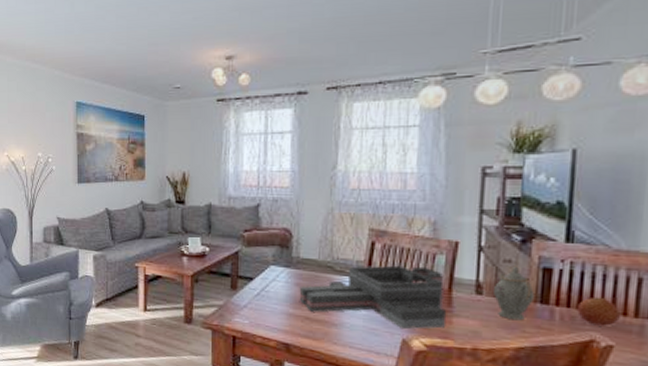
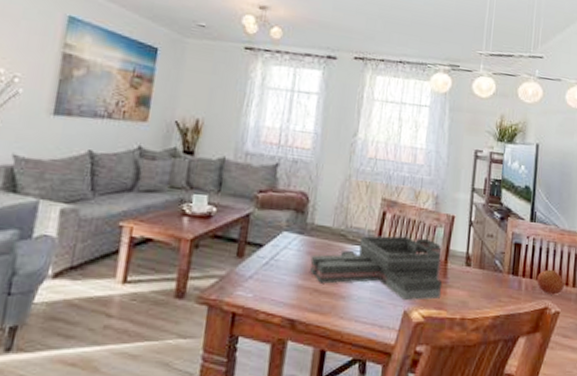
teapot: present [494,265,534,321] -> none [479,240,508,291]

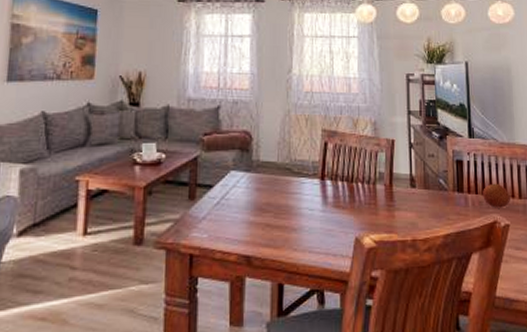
decorative tray: present [309,235,442,301] -> none [259,164,389,228]

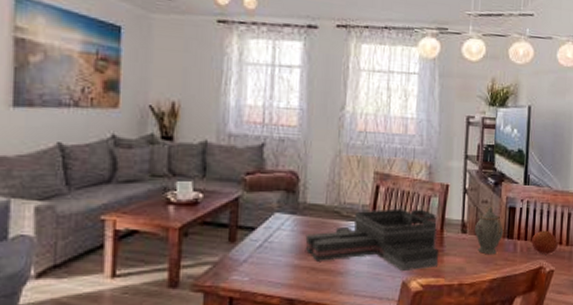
decorative tray: none [259,164,389,228] -> present [305,208,438,272]
teapot: none [424,159,452,209] -> present [475,206,503,255]

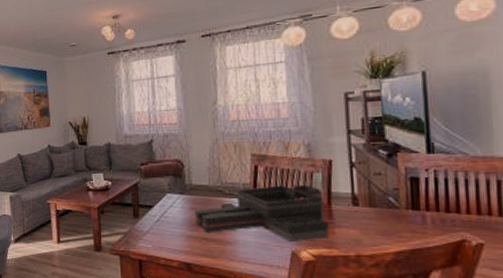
teapot: present [475,206,503,255] -> none [369,177,405,227]
fruit: present [531,230,558,254] -> none [446,200,486,226]

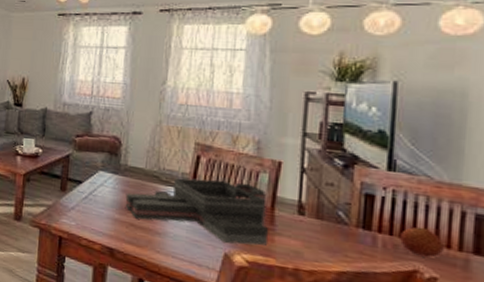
fruit: none [446,200,486,226] -> present [400,227,444,258]

